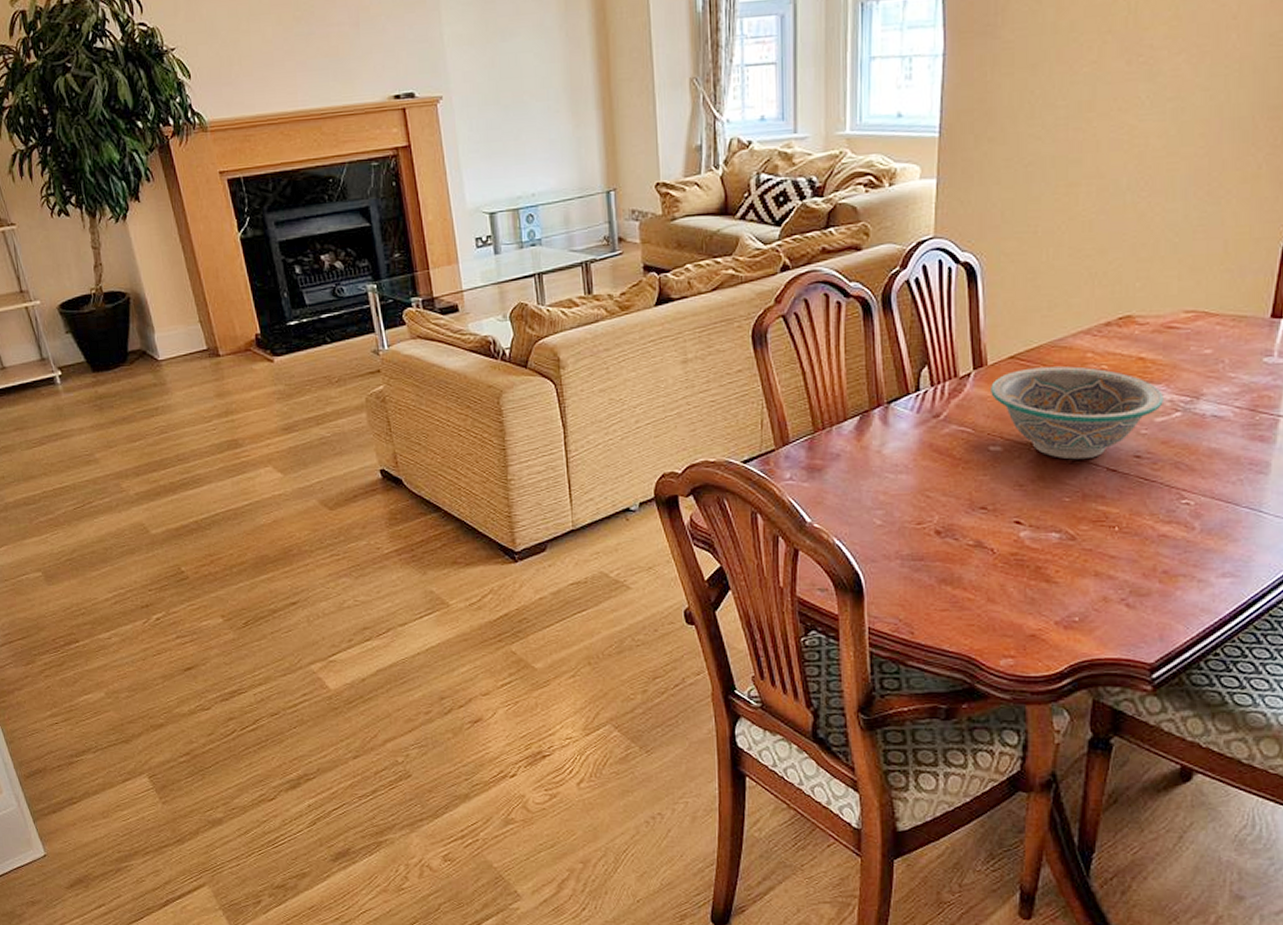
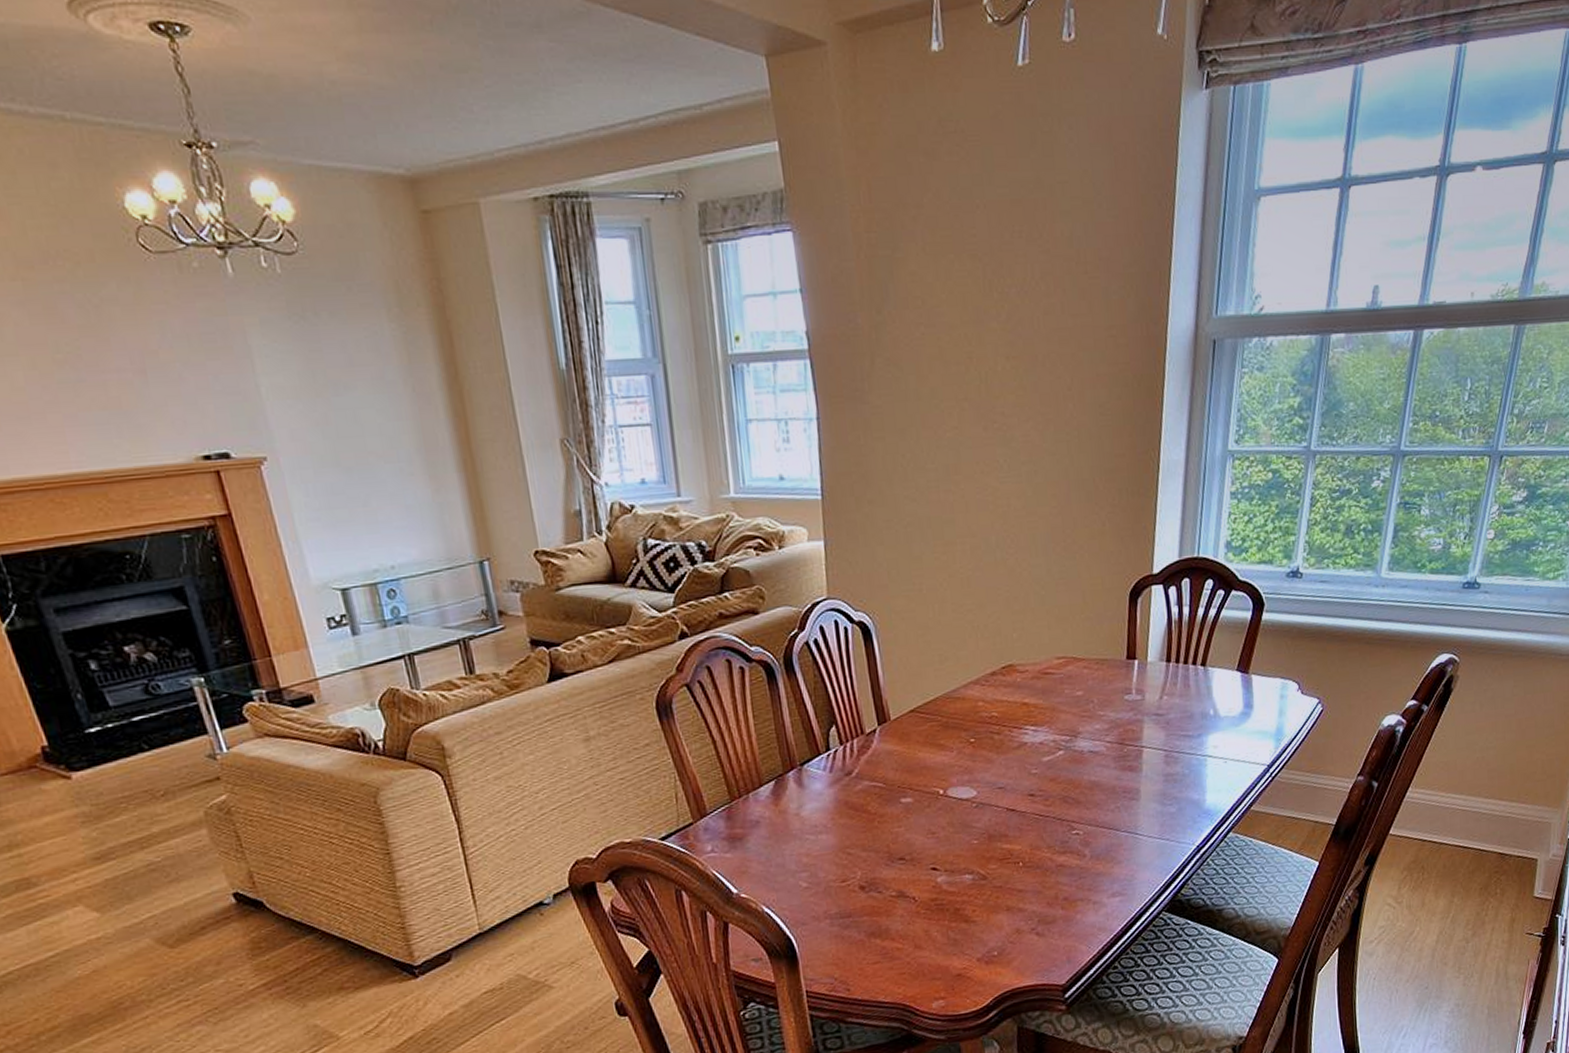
bowl: present [991,366,1164,460] -> none [896,715,1048,804]

